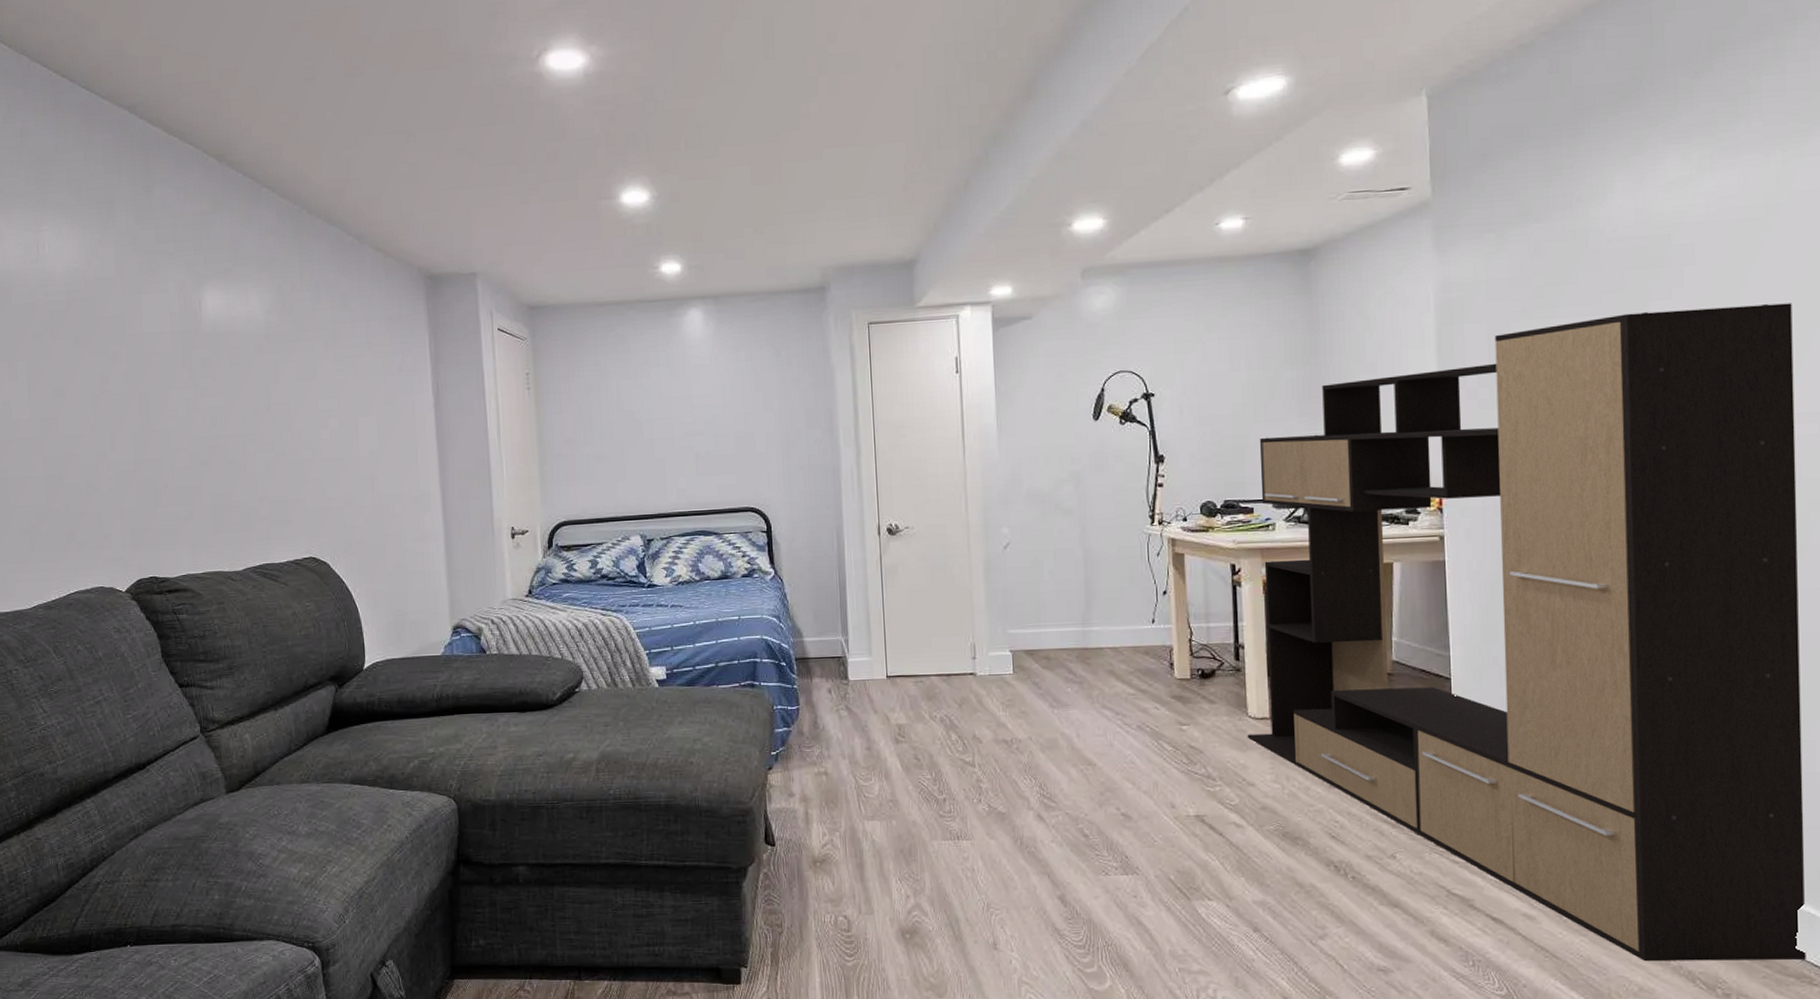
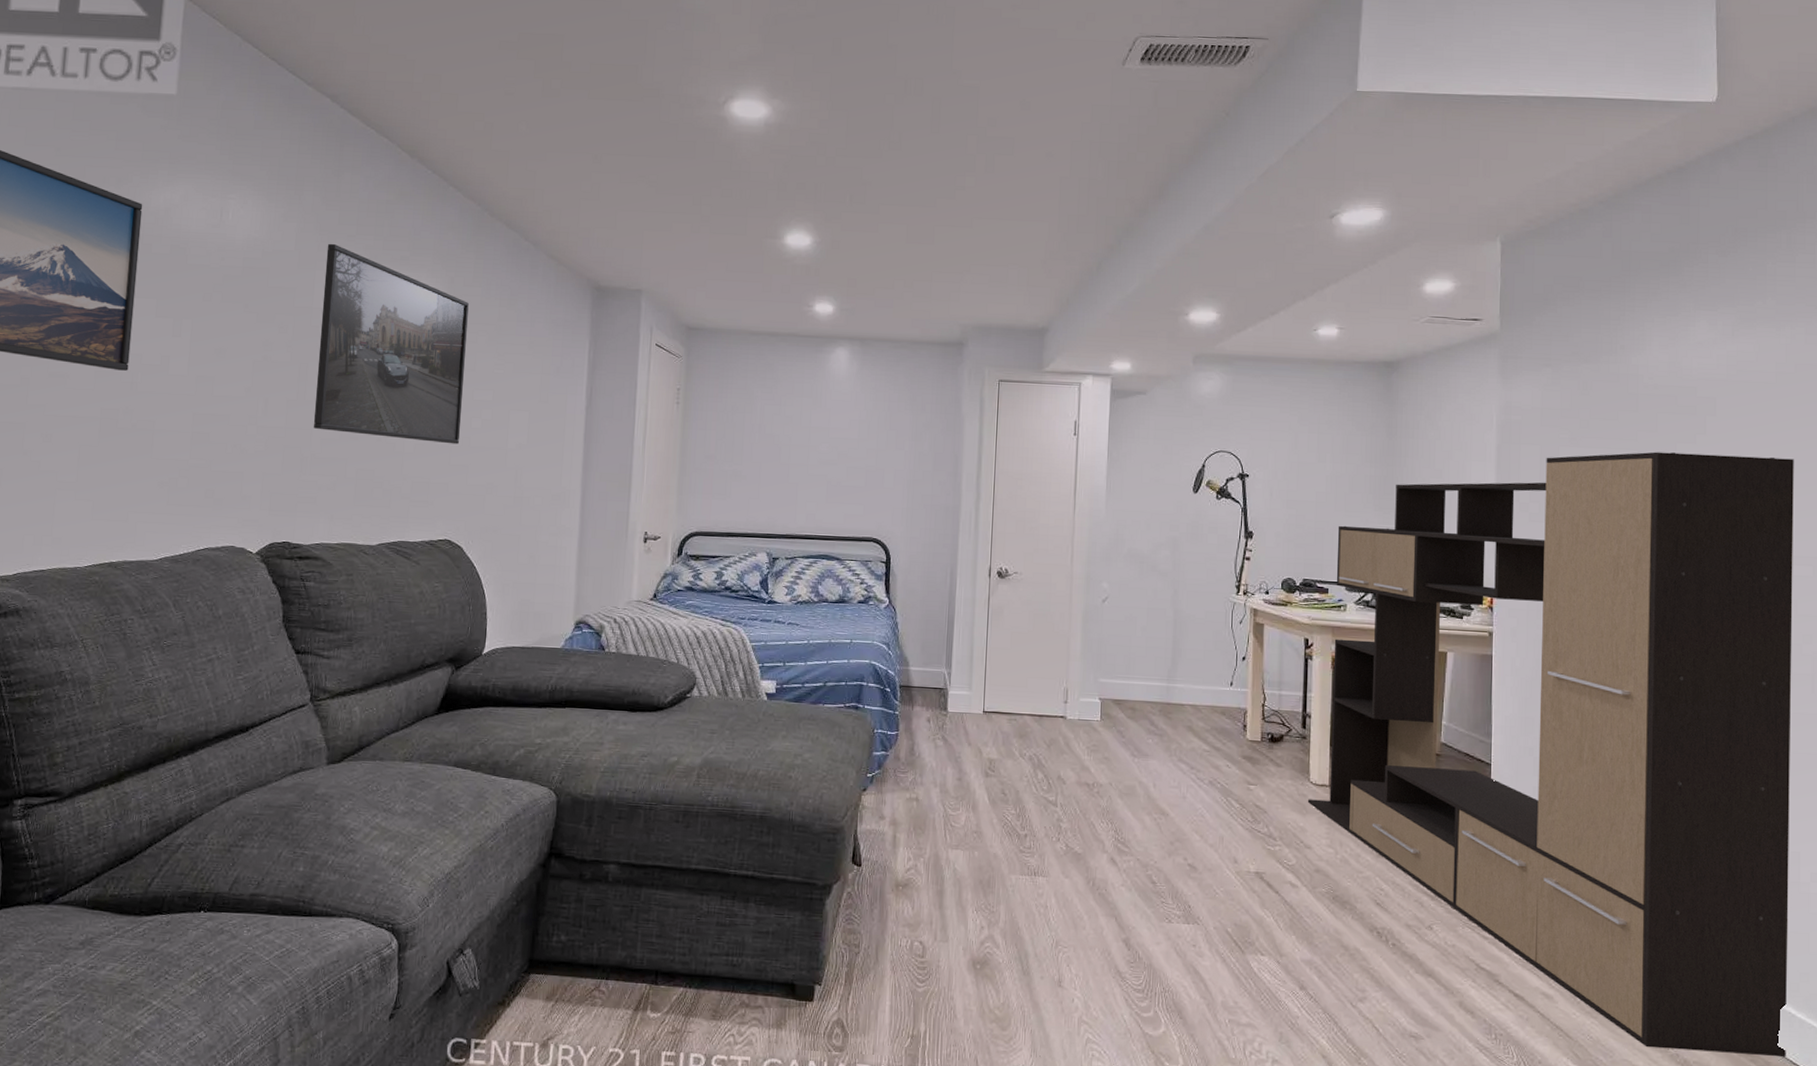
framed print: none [148,264,310,459] -> present [313,243,469,444]

